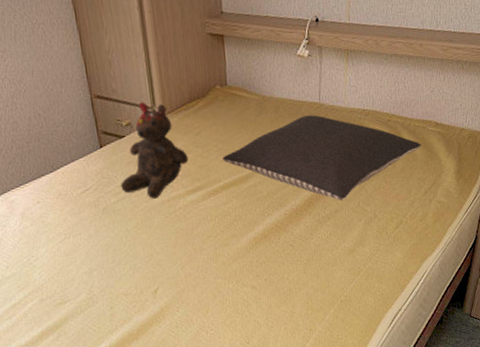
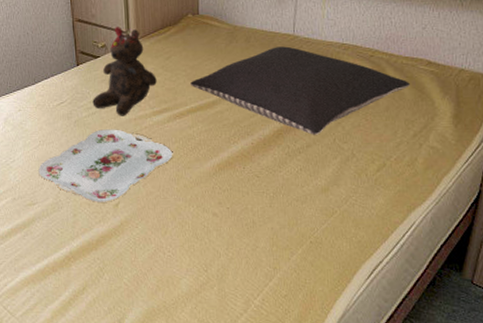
serving tray: none [66,213,210,292] -> present [38,129,173,204]

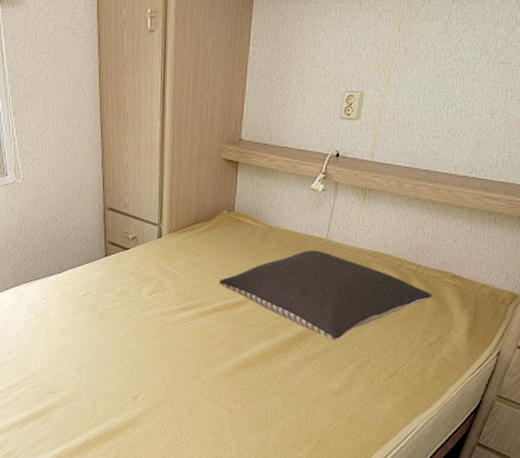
serving tray: present [38,129,173,204] -> none [60,323,195,395]
teddy bear: present [92,27,157,116] -> none [119,218,186,311]

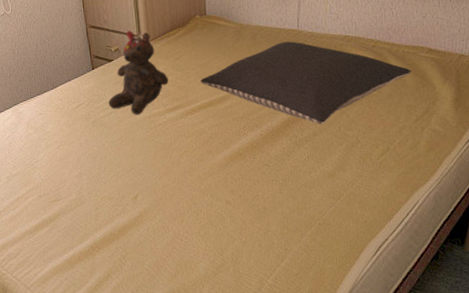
teddy bear: none [119,218,186,311] -> present [108,31,169,115]

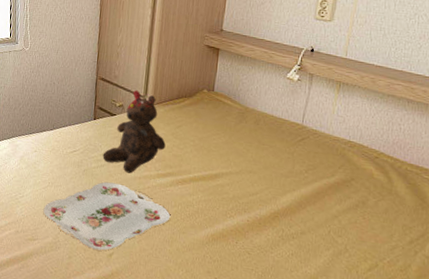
serving tray: none [61,127,187,197] -> present [43,181,171,251]
pillow: present [200,41,411,124] -> none [197,133,412,224]

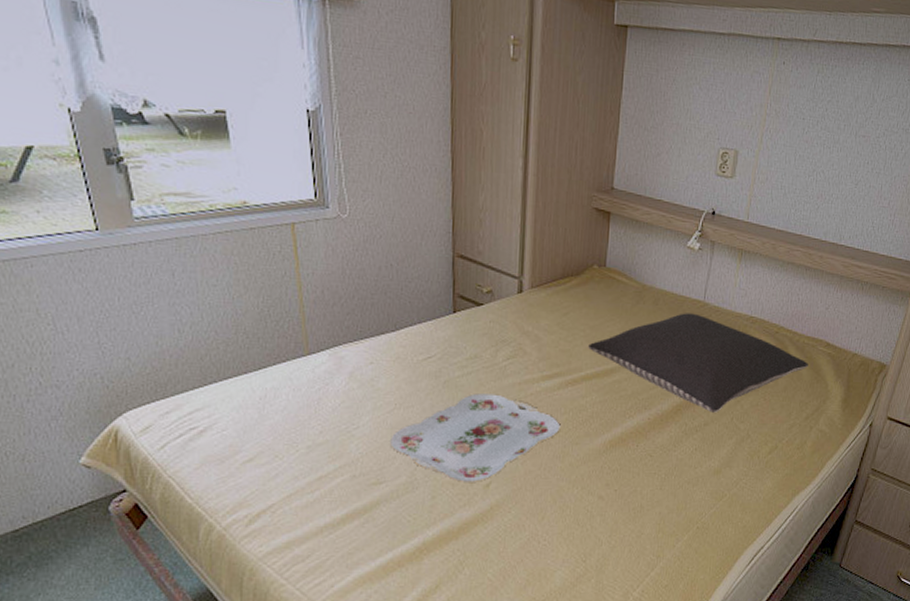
teddy bear: present [103,90,166,173] -> none [469,270,550,379]
pillow: none [197,133,412,224] -> present [588,313,808,413]

